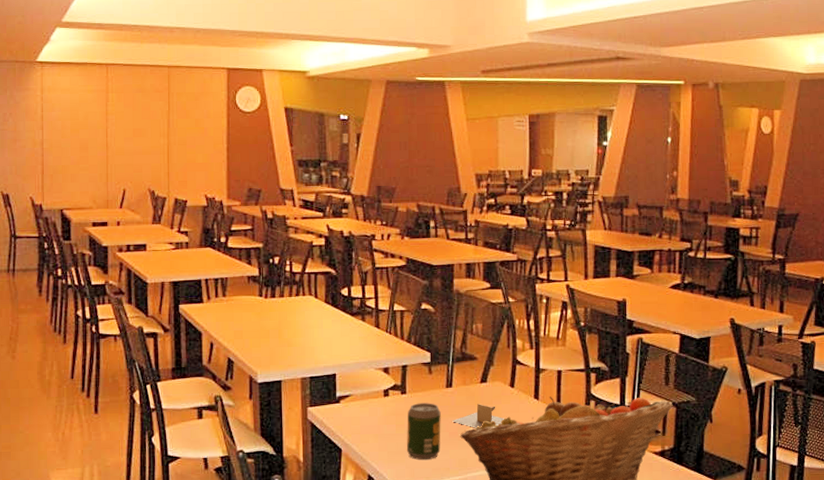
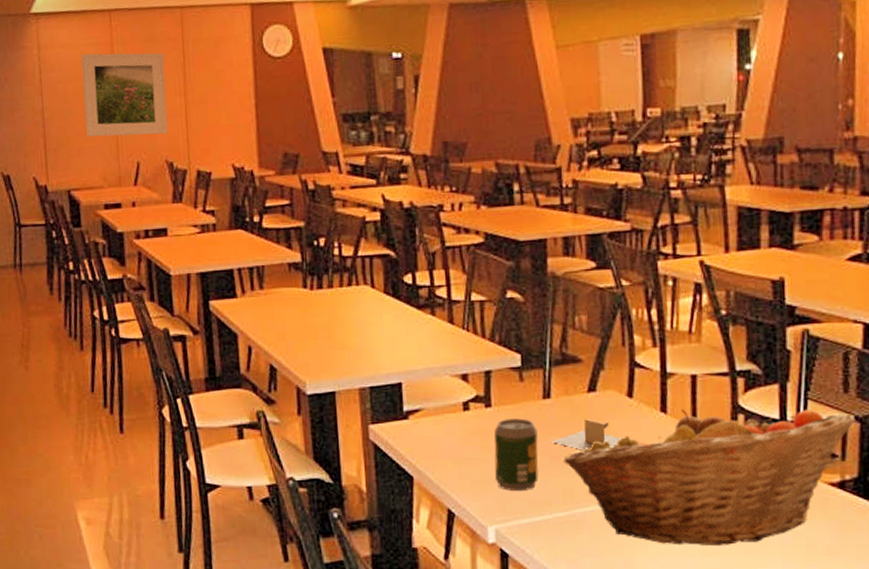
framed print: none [79,98,152,168] -> present [81,52,168,137]

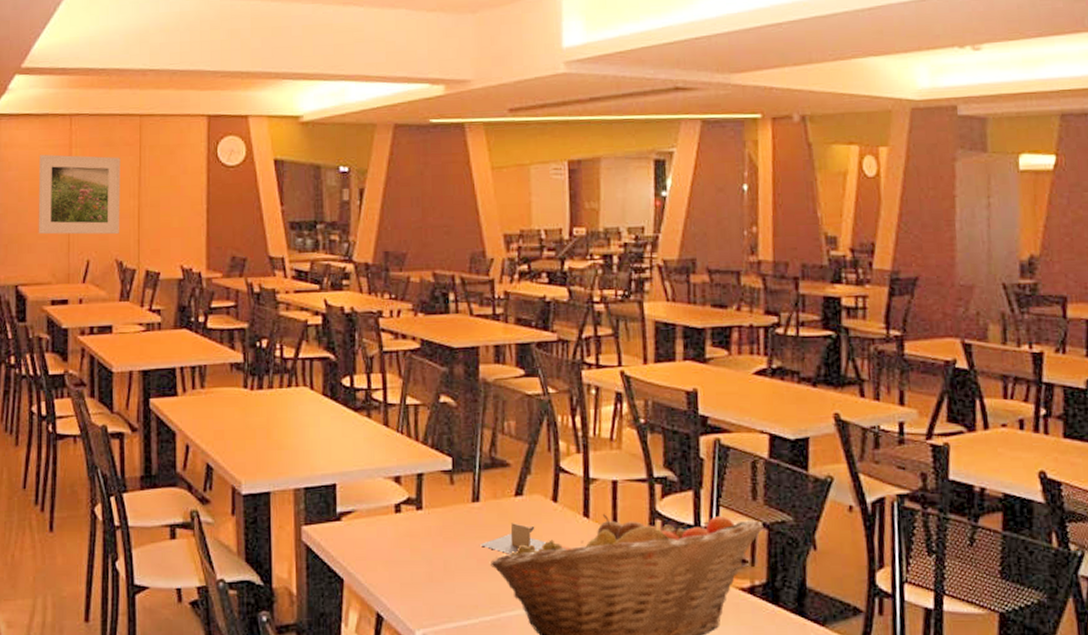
soda can: present [494,418,539,492] -> none [424,521,467,595]

